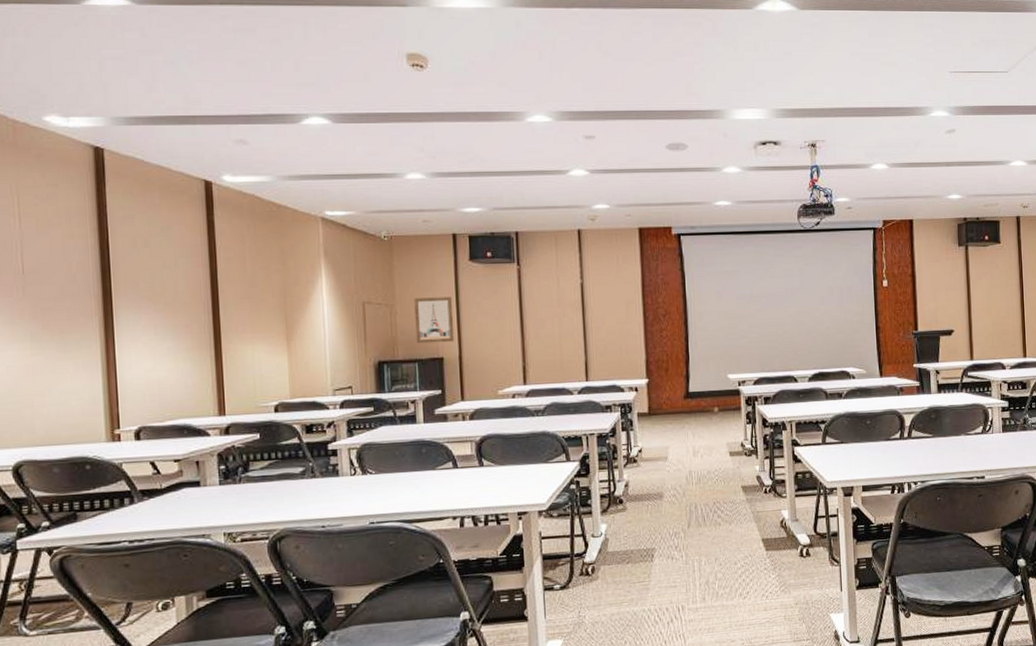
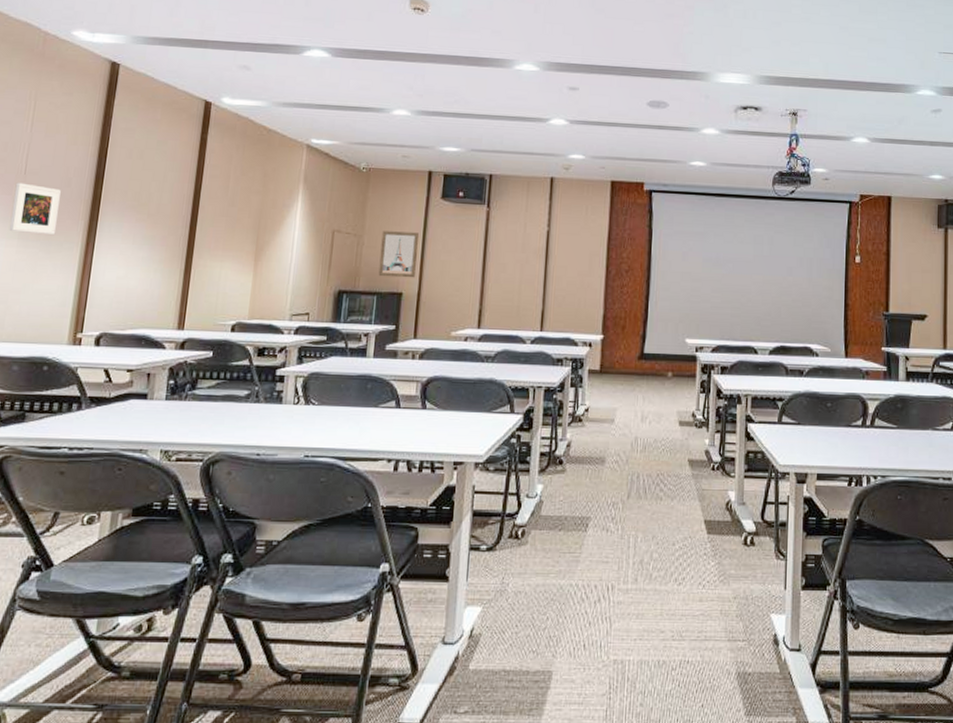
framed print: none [15,283,69,334] -> present [9,182,61,234]

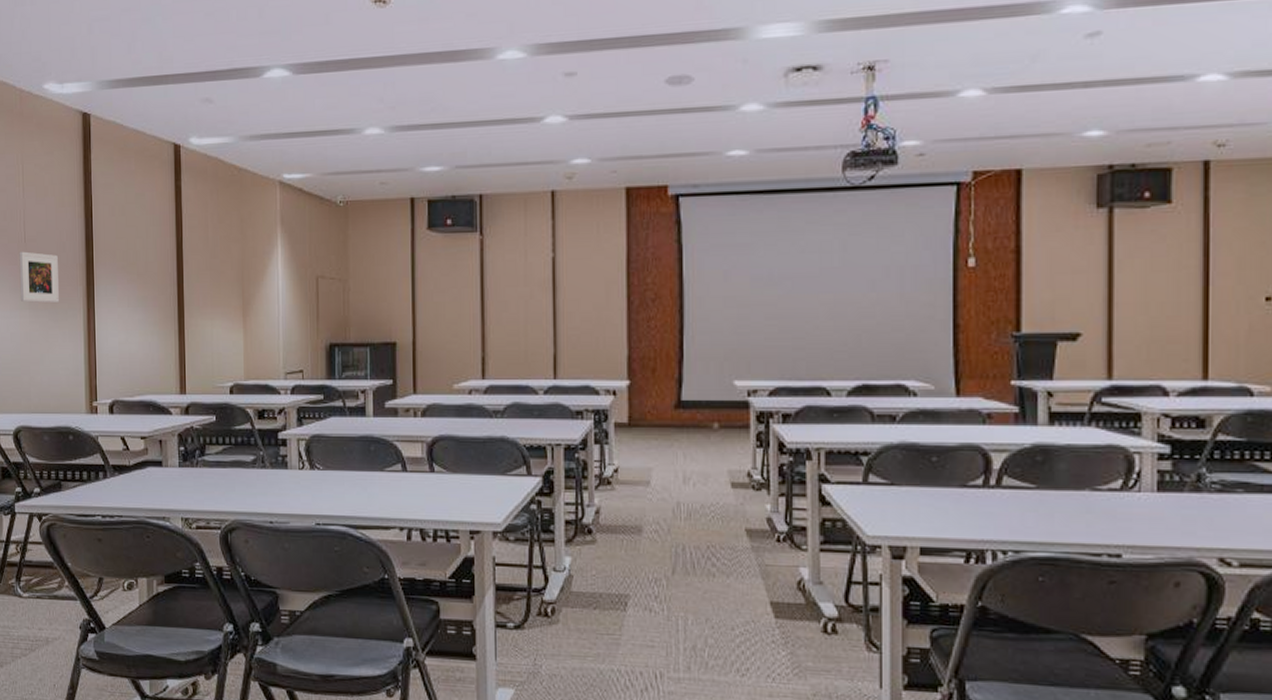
wall art: present [378,231,419,278] -> none [368,271,408,325]

